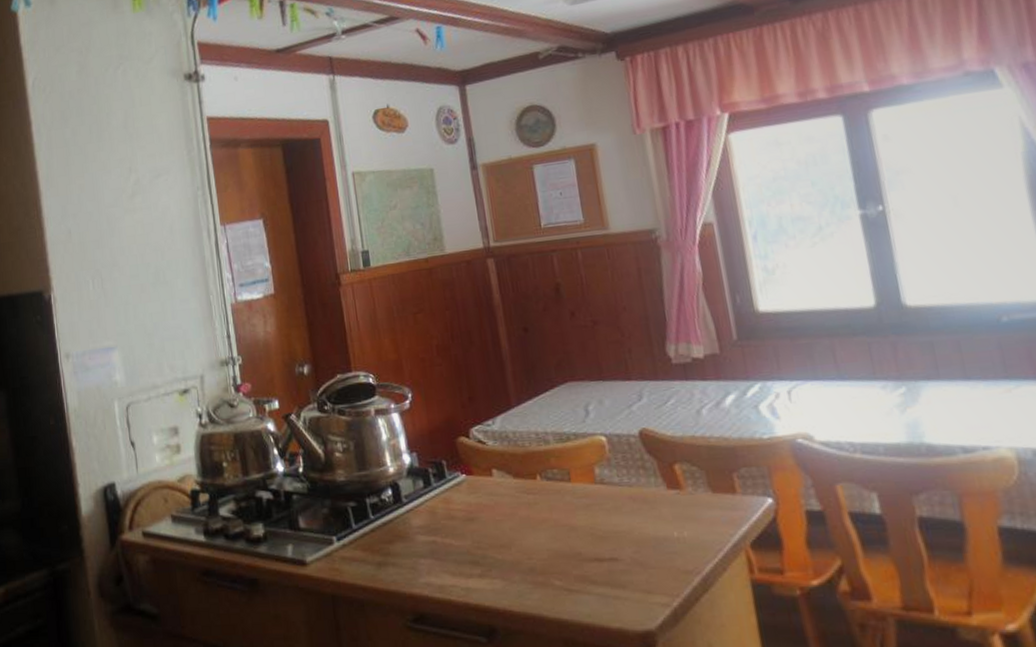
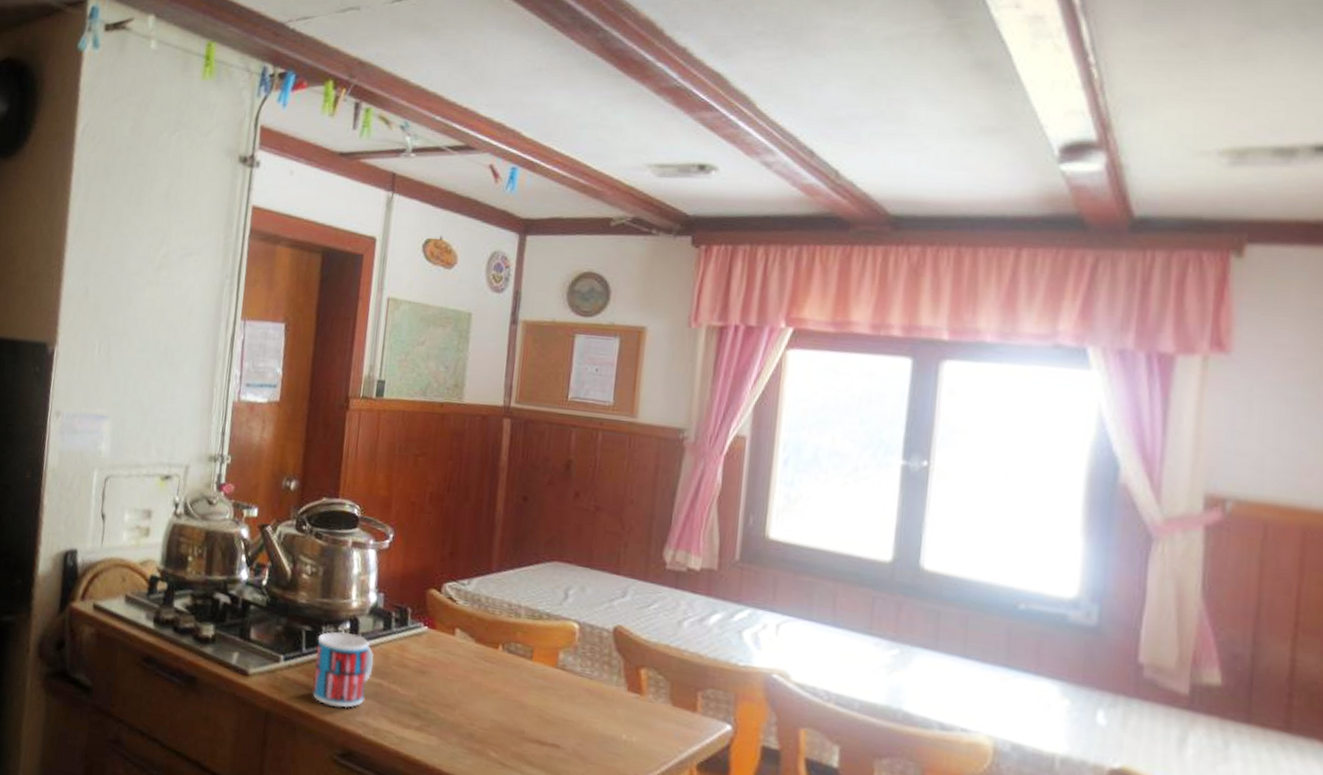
mug: none [364,499,424,575] -> present [312,631,374,709]

